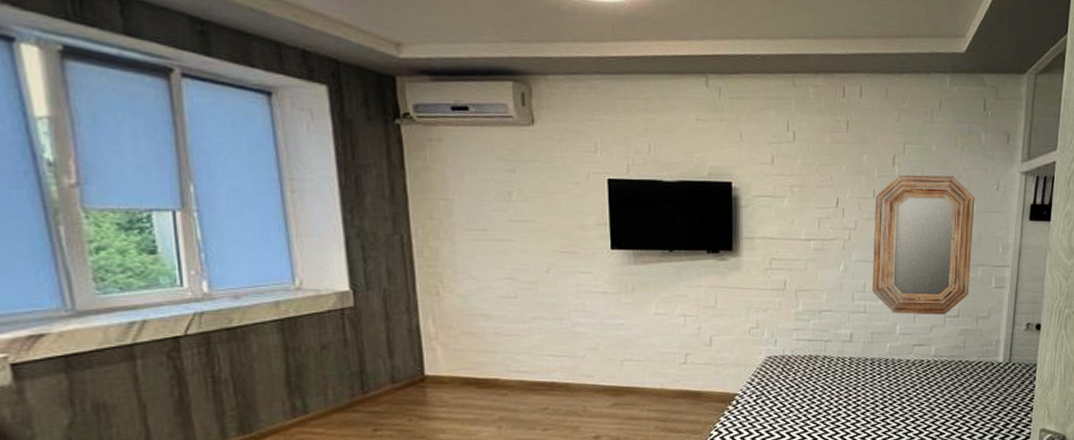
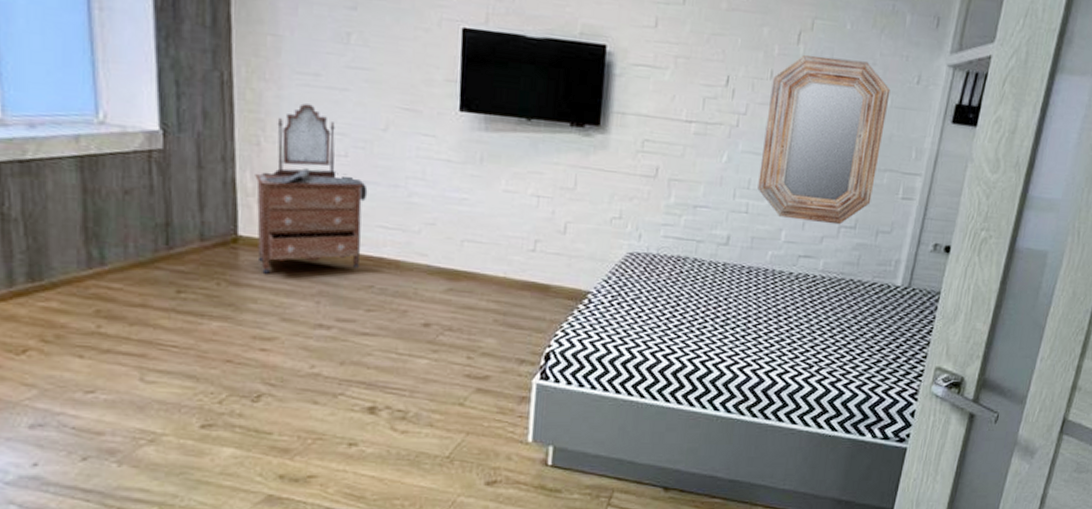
dresser: none [436,256,537,407] -> present [255,103,368,274]

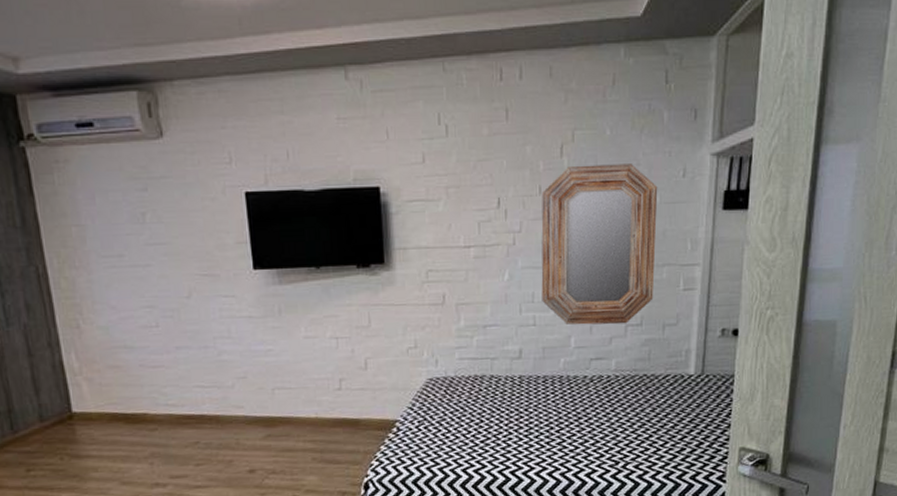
dresser: present [255,103,368,274] -> none [79,284,185,444]

